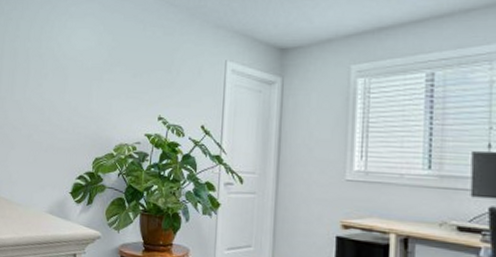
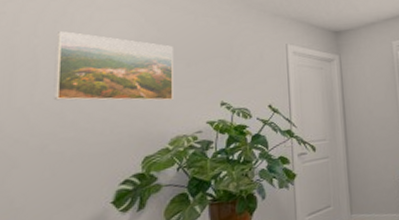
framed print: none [37,37,123,109] -> present [53,31,173,102]

